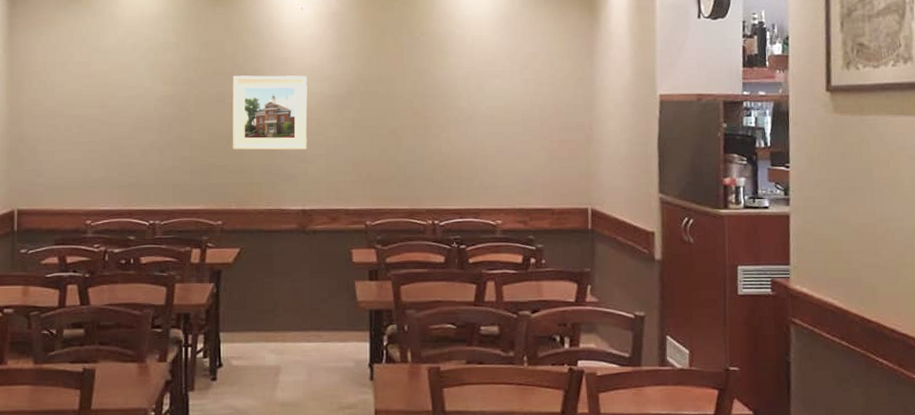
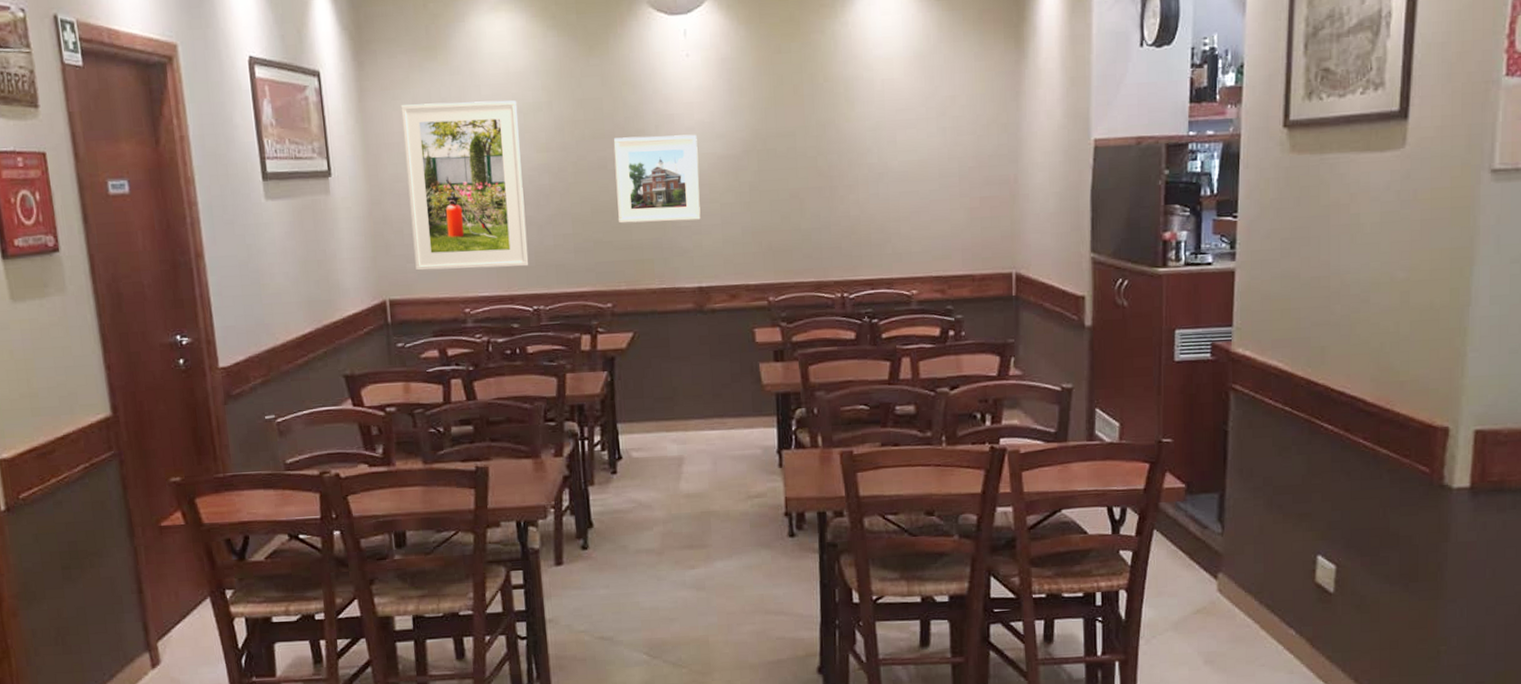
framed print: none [45,39,149,185] -> present [401,100,529,271]

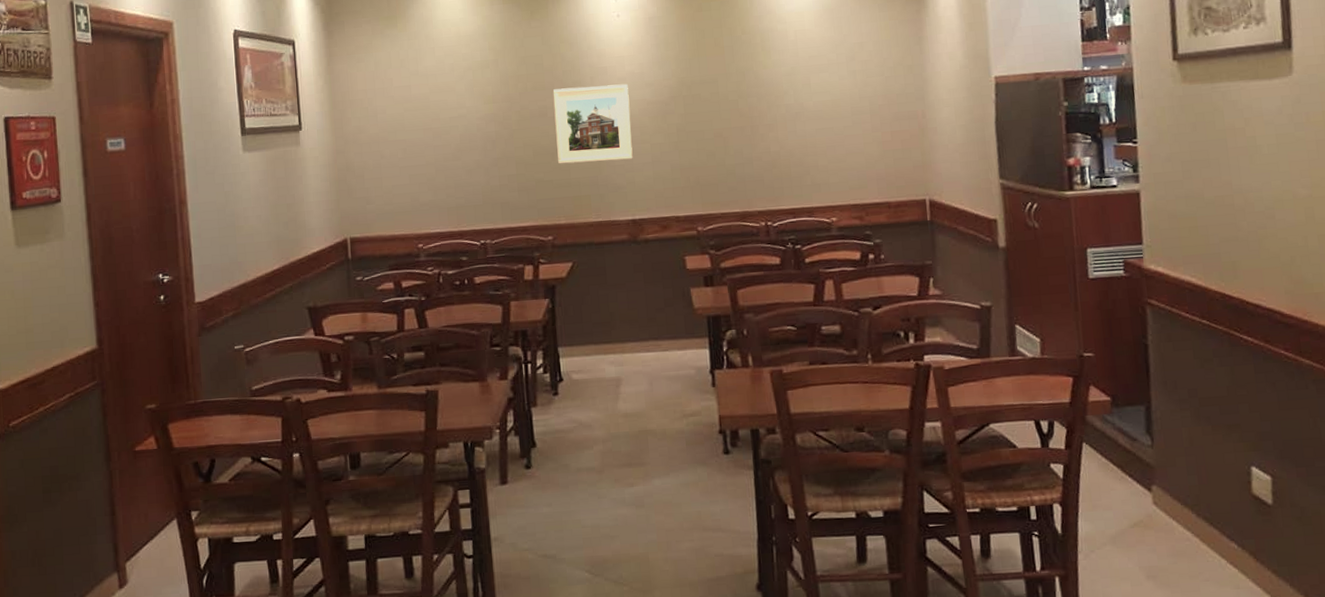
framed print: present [401,100,529,271] -> none [364,59,477,211]

